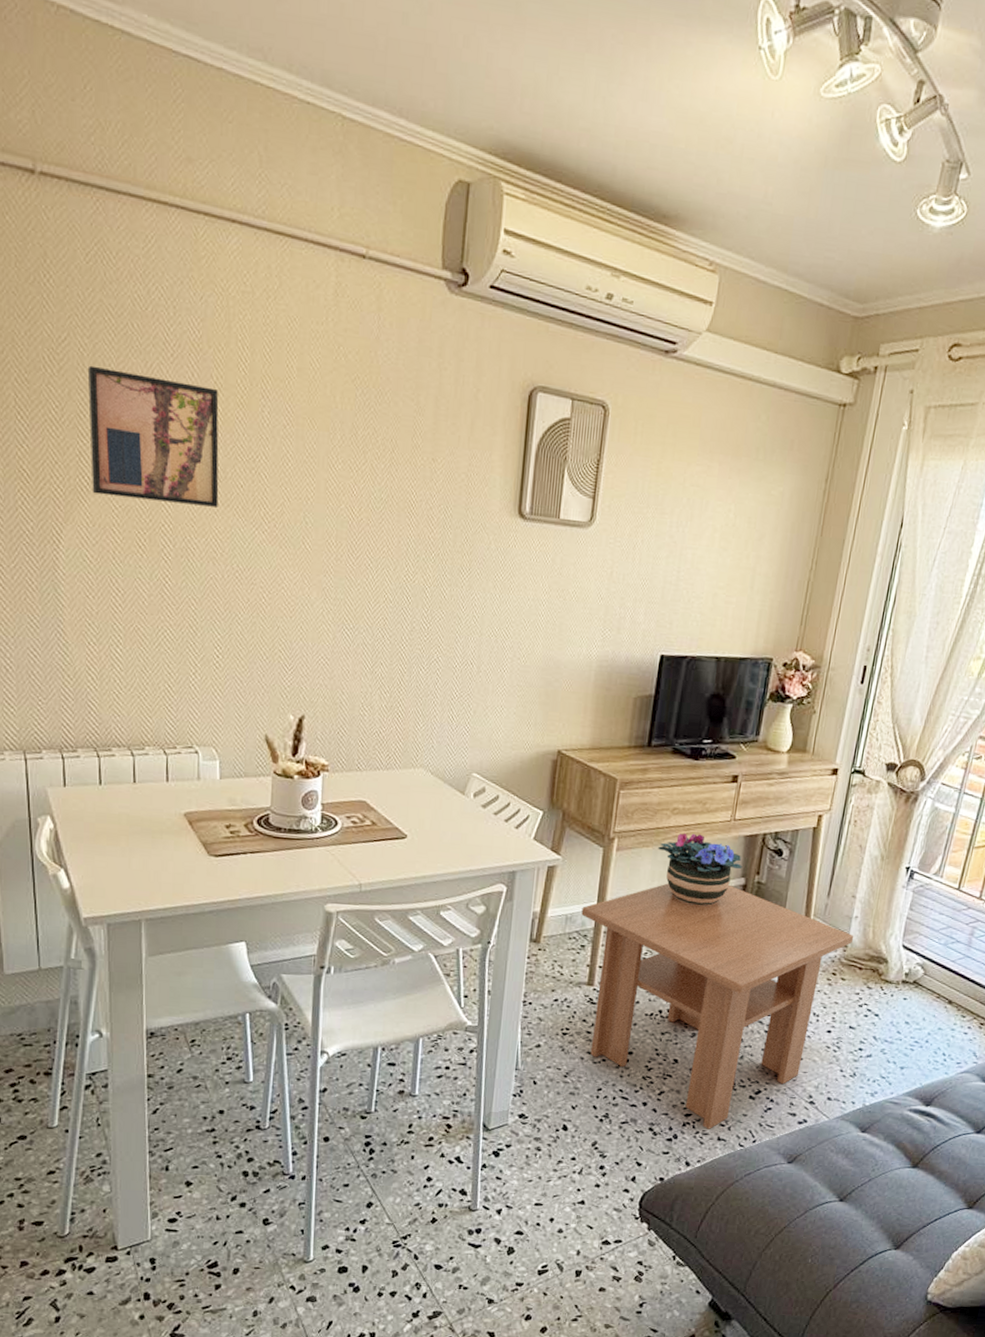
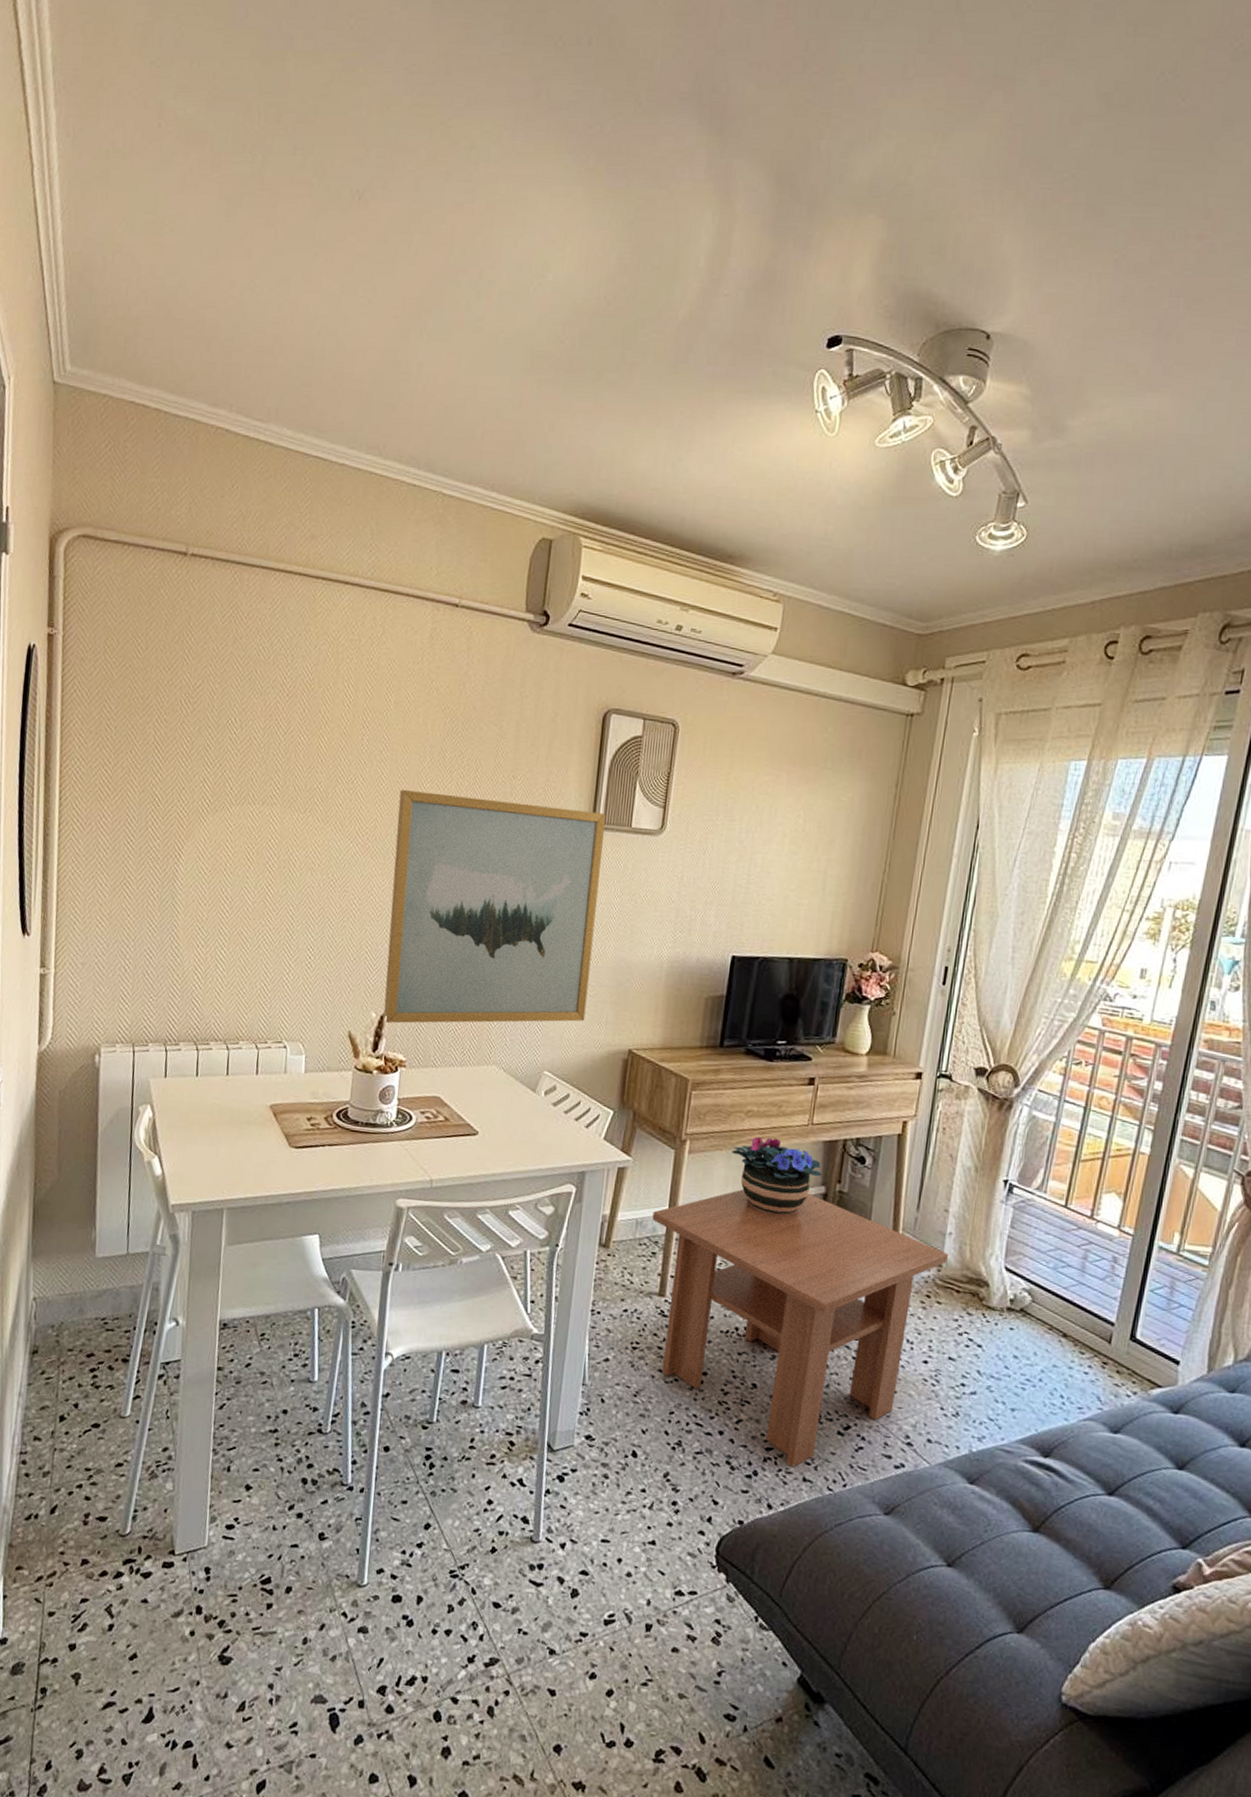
wall art: present [87,365,219,507] -> none [211,706,325,824]
wall art: none [302,471,534,726] -> present [383,790,607,1024]

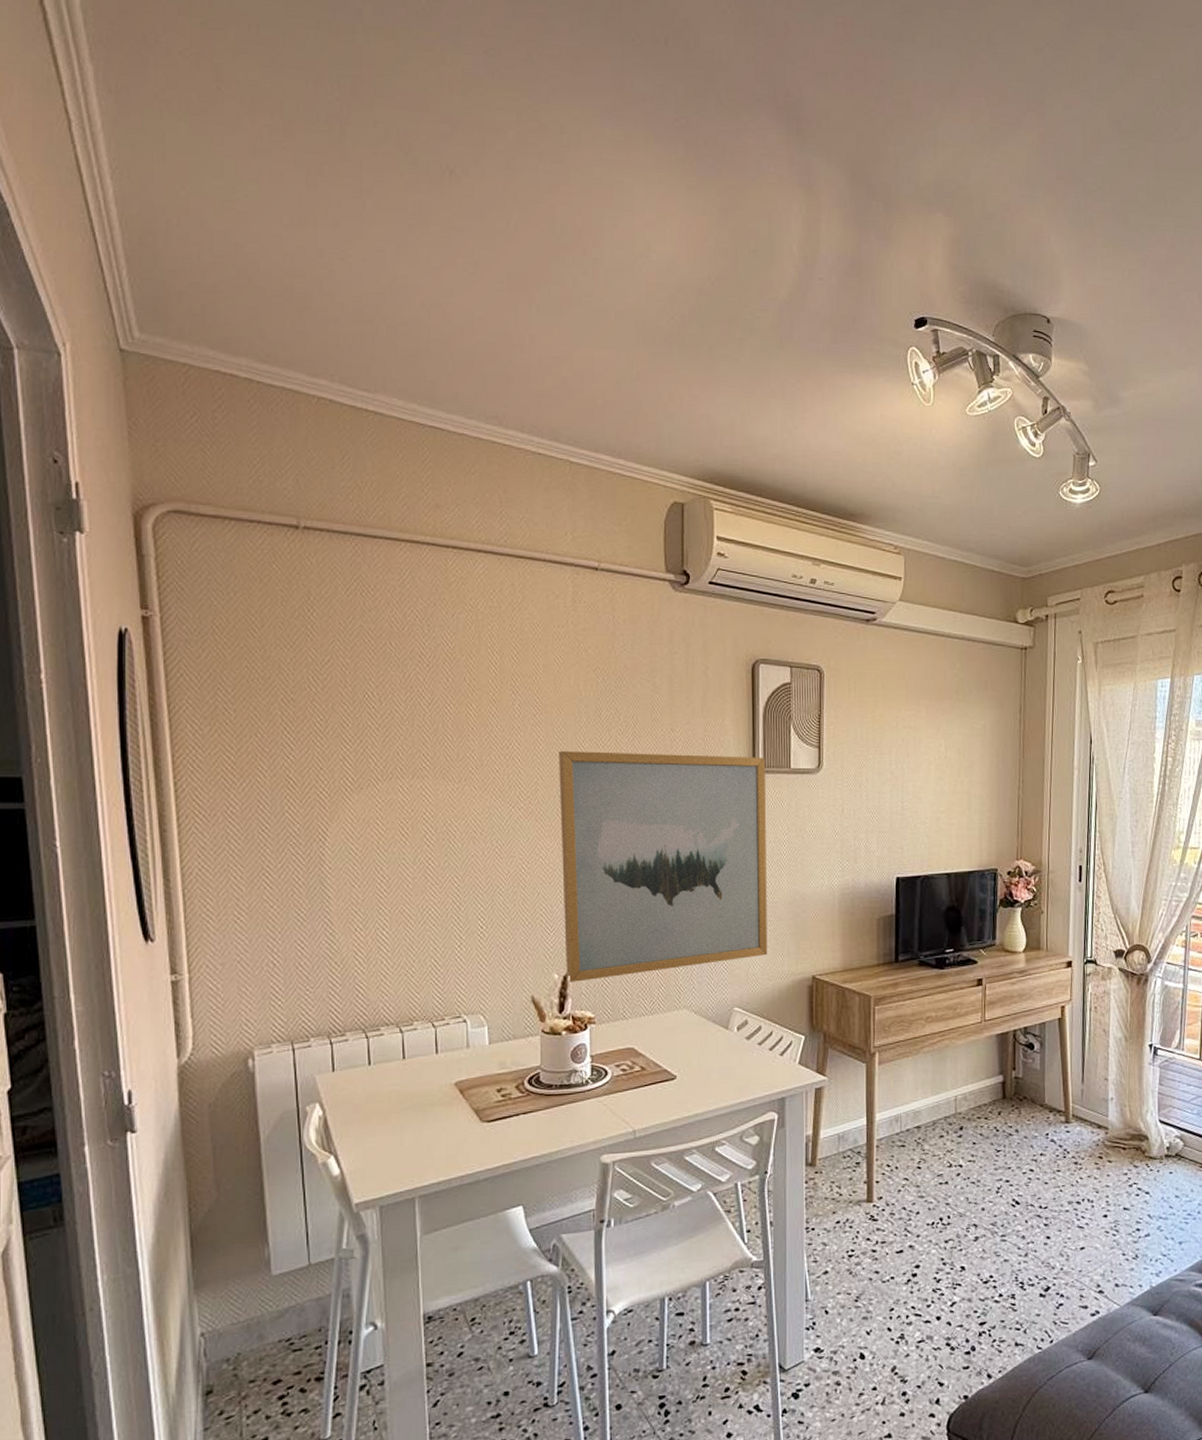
coffee table: present [652,1189,949,1468] -> none [852,1084,1113,1336]
potted flower: present [732,1136,822,1216] -> none [918,1038,999,1109]

